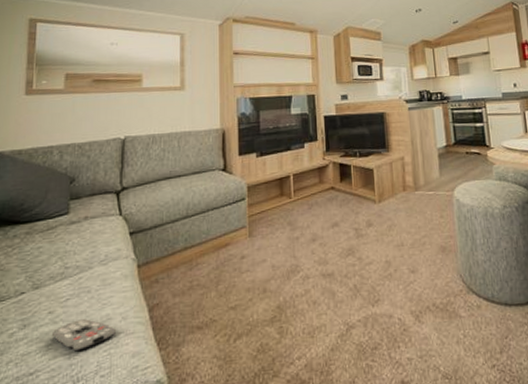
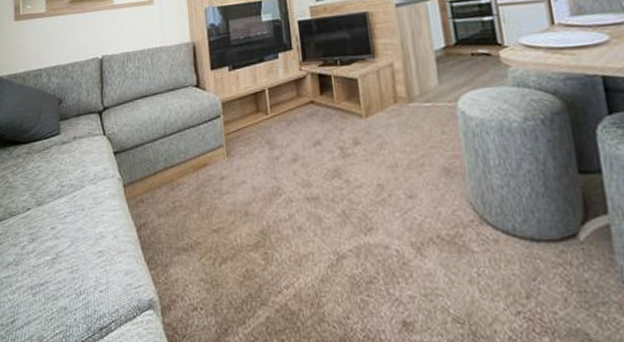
remote control: present [51,319,117,352] -> none [55,236,110,267]

